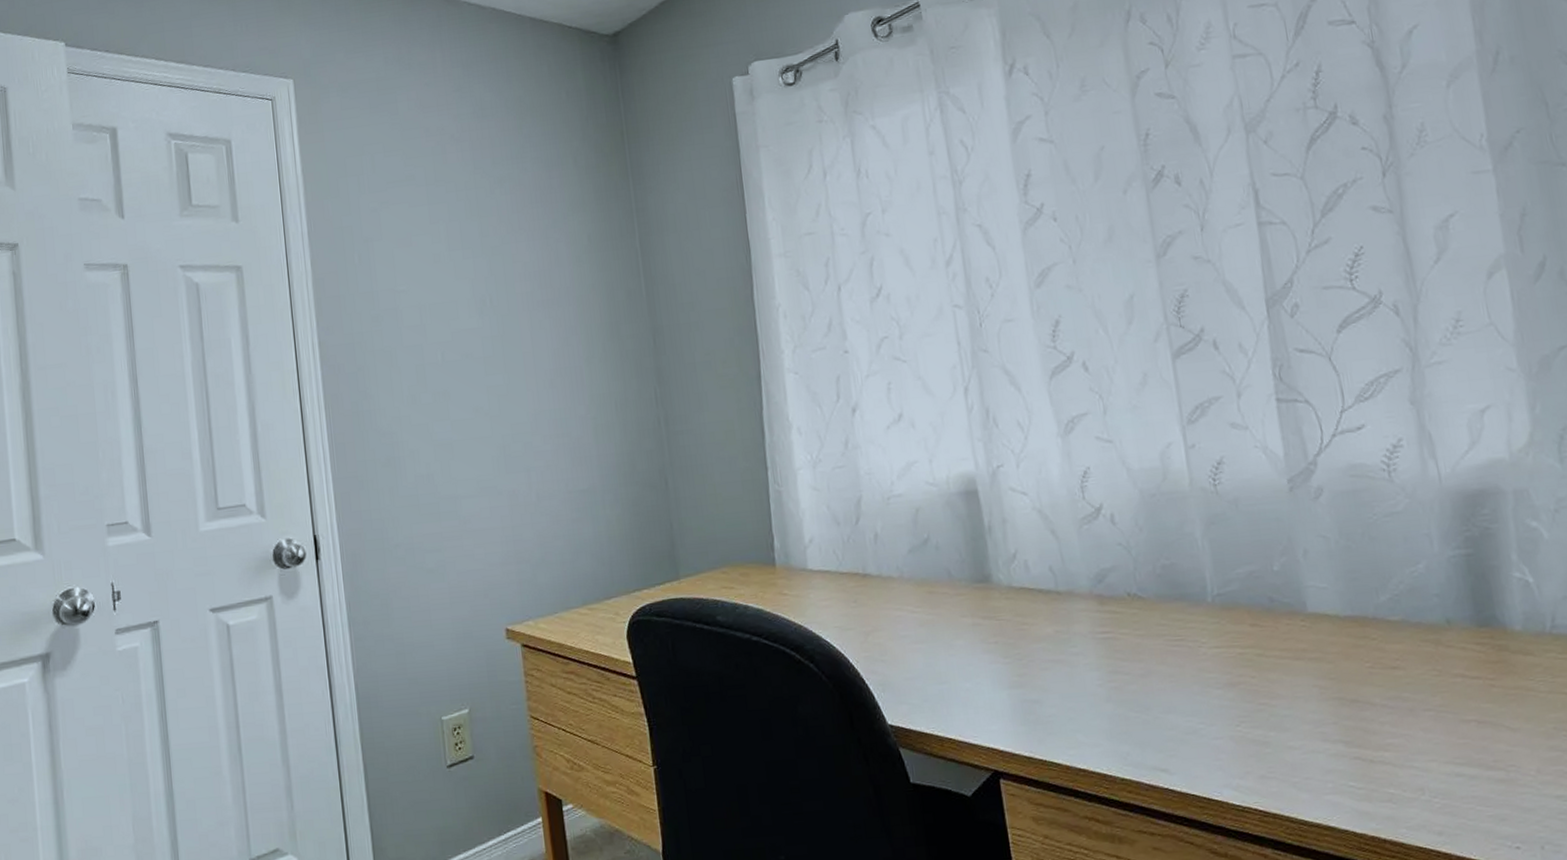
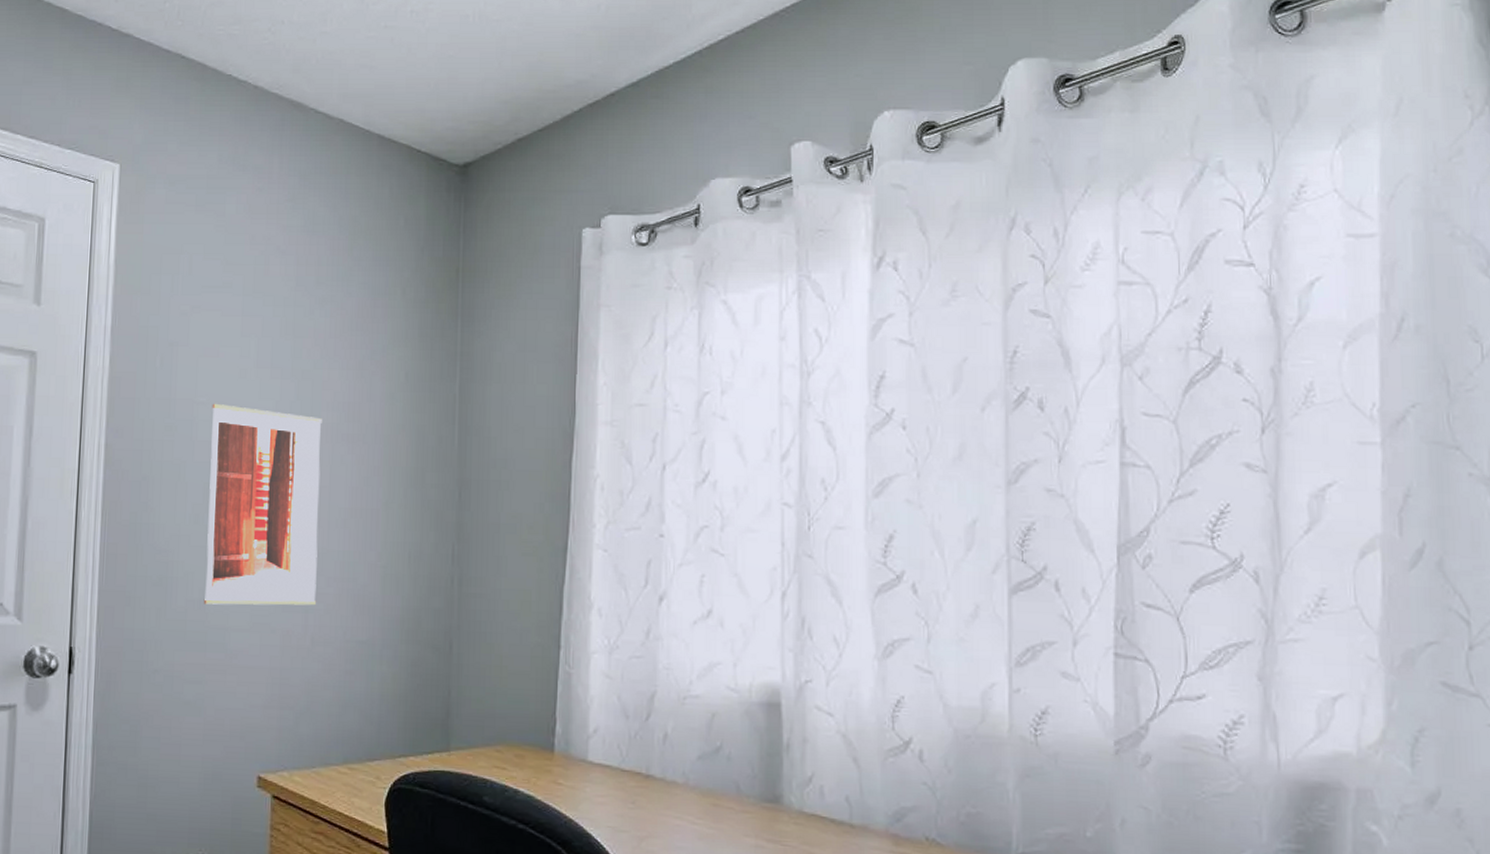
wall art: none [412,288,537,477] -> present [203,403,322,606]

